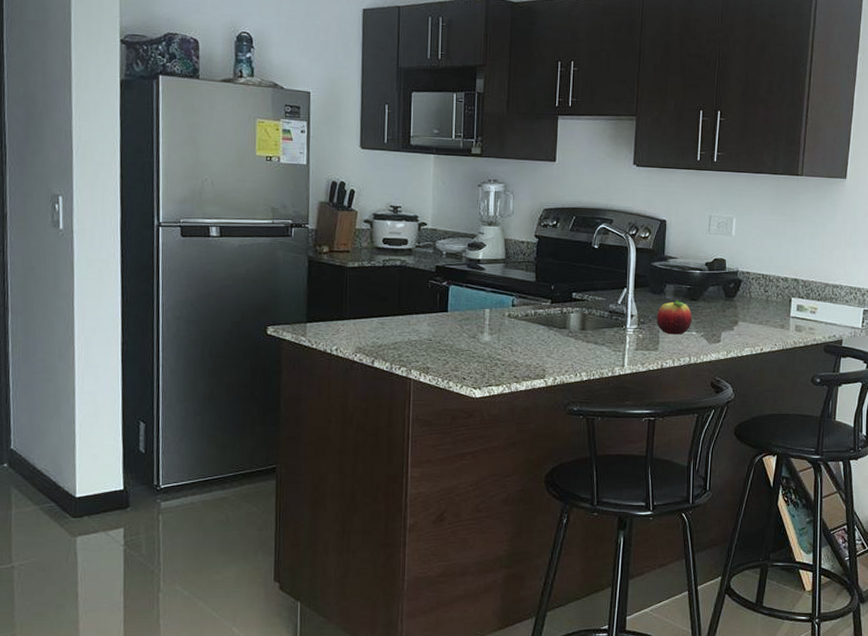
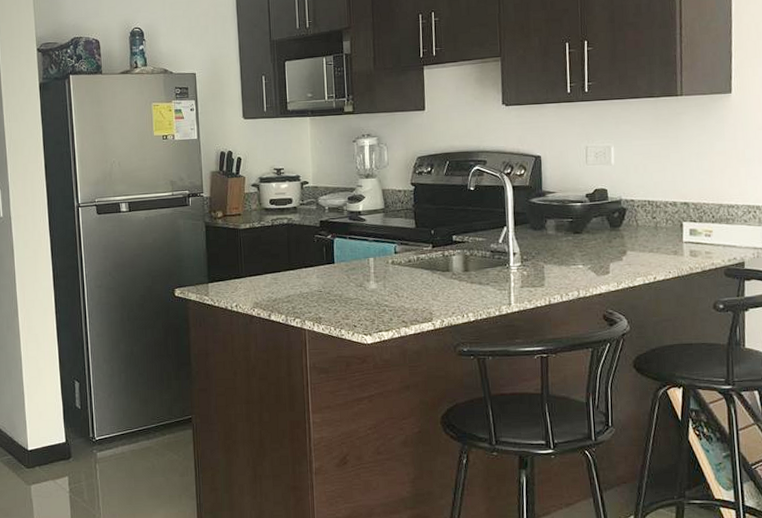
fruit: present [657,300,692,335] -> none [540,234,577,270]

